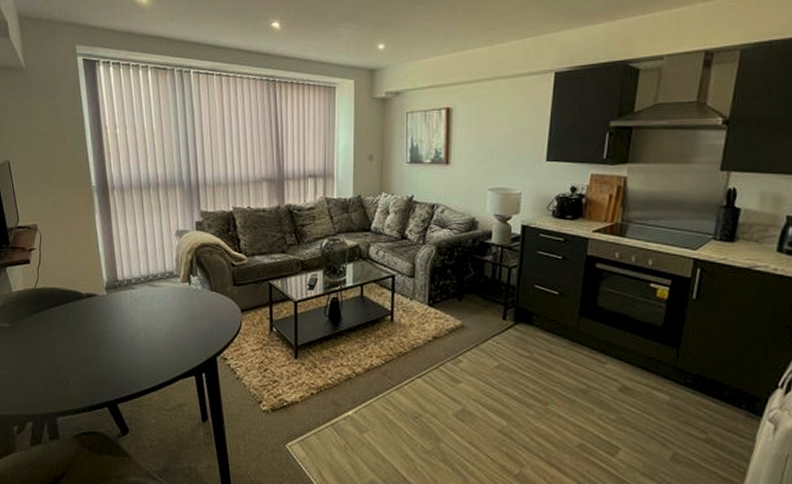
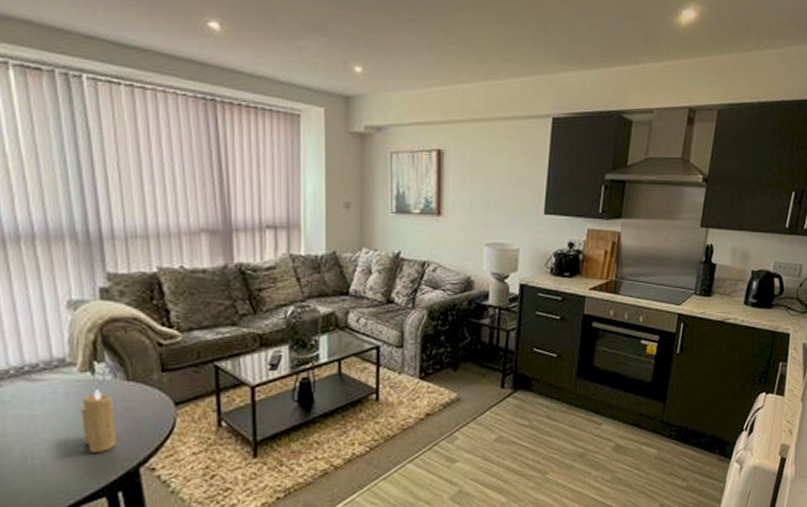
candle: none [180,296,203,342] -> present [79,389,118,453]

